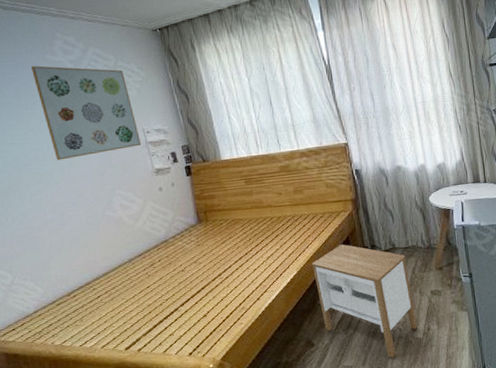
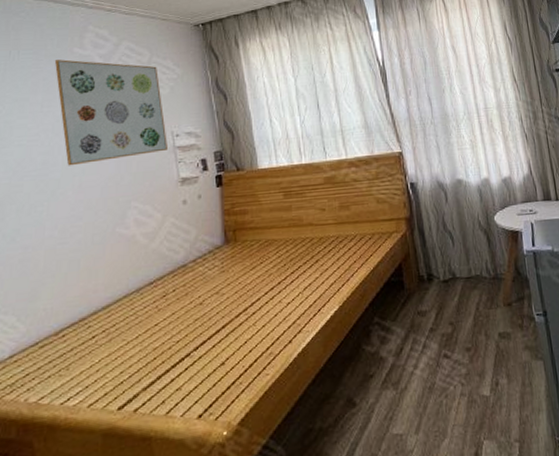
nightstand: present [311,244,417,358] -> none [356,272,483,423]

